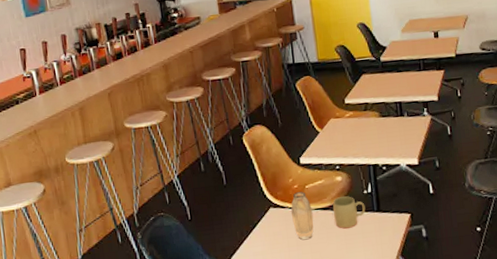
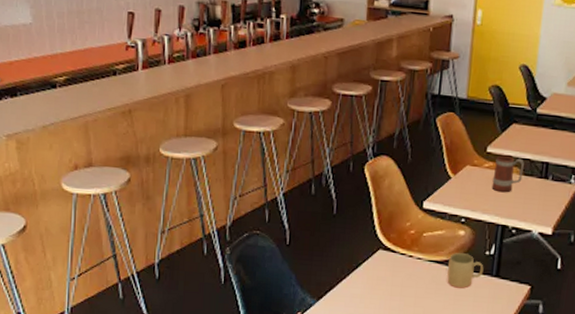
vase: present [291,191,314,240] -> none [401,238,426,292]
beer mug: none [354,103,381,137] -> present [491,155,524,193]

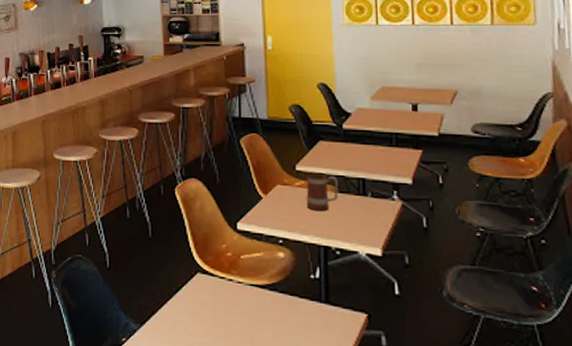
mug: present [447,253,484,288] -> none [270,276,311,316]

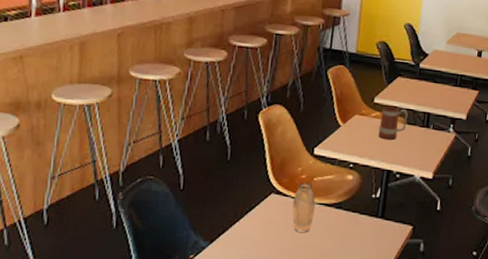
vase: none [222,261,247,319] -> present [292,183,316,233]

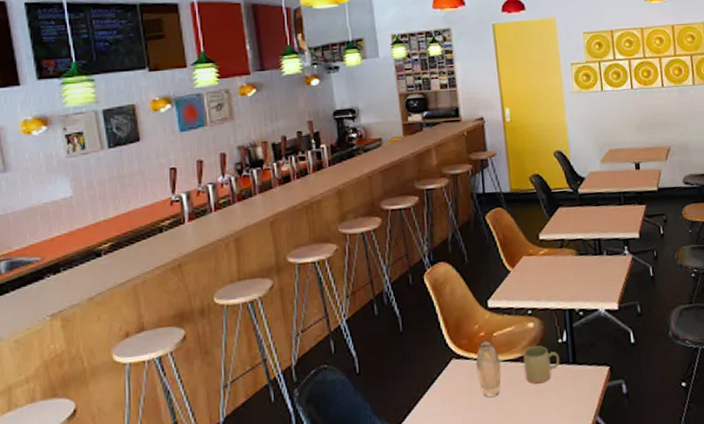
mug: none [335,196,370,229] -> present [523,345,560,384]
beer mug: present [378,106,408,141] -> none [549,239,579,277]

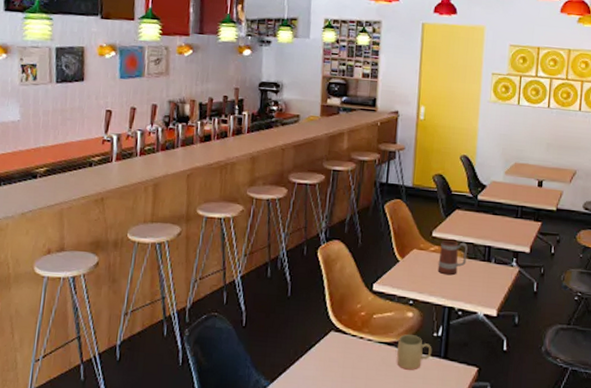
vase: present [476,340,502,398] -> none [352,320,376,374]
beer mug: none [549,239,579,277] -> present [437,239,468,276]

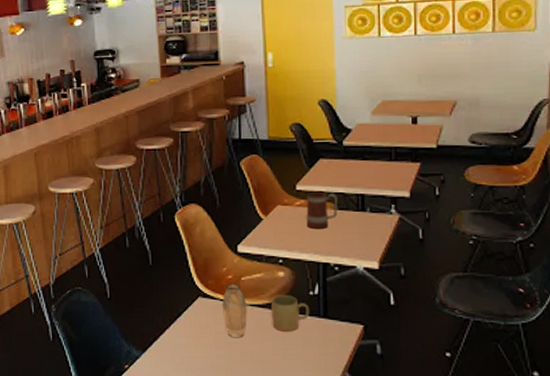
vase: none [352,320,376,374] -> present [223,283,247,338]

